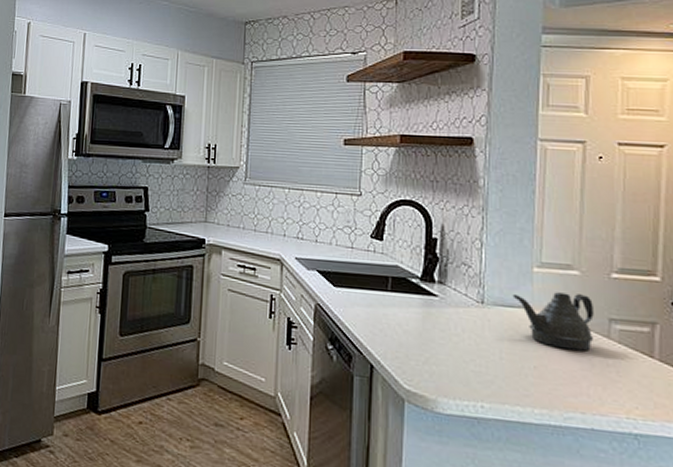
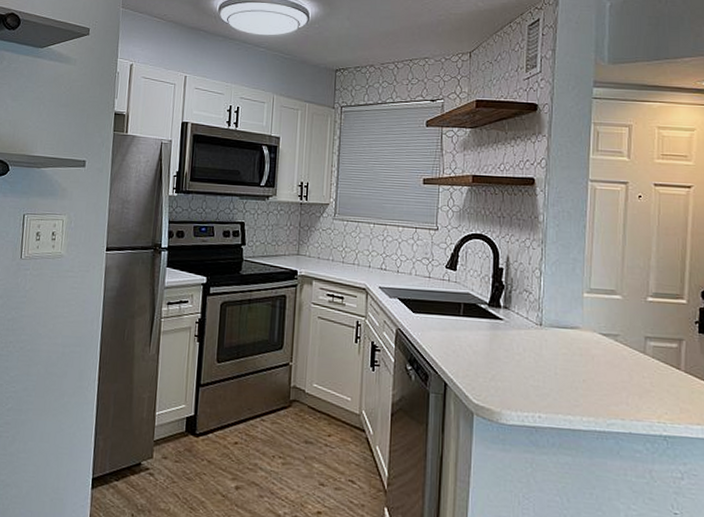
teapot: present [512,292,594,351] -> none [566,314,633,366]

